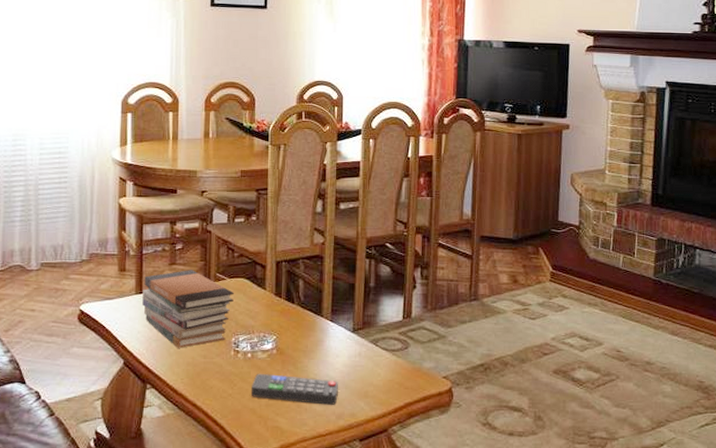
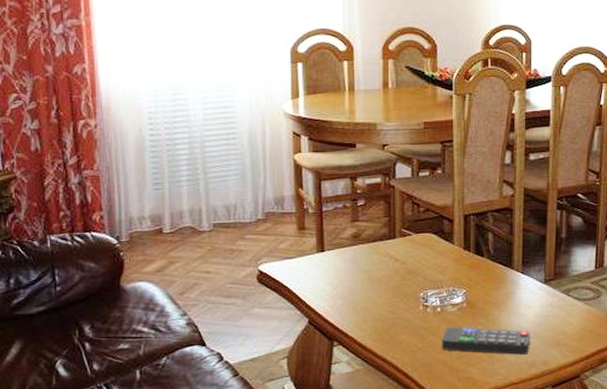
book stack: present [142,270,235,348] -> none [324,226,422,305]

